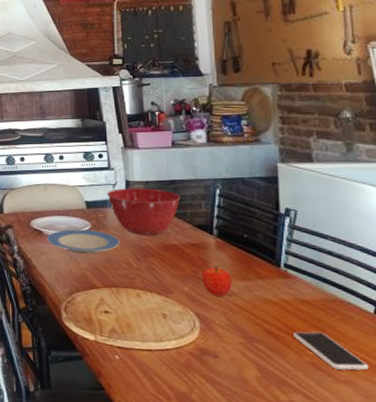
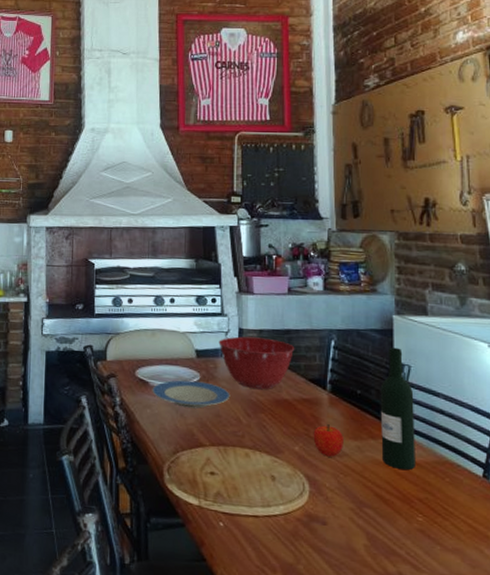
wine bottle: none [266,193,304,308] -> present [380,347,415,470]
smartphone: present [294,331,369,371] -> none [404,496,477,538]

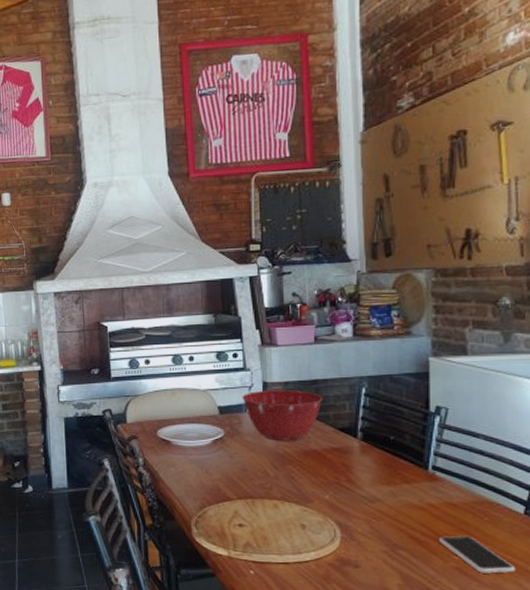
plate: present [152,380,231,409] -> none [175,437,256,464]
fruit: present [313,424,343,457] -> none [344,472,376,503]
wine bottle: present [380,347,415,470] -> none [415,390,452,512]
smartphone: none [404,496,477,538] -> present [439,535,516,574]

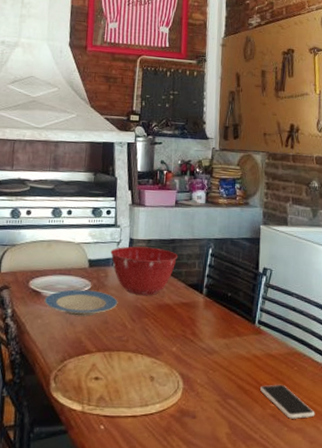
plate: none [175,437,256,464] -> present [44,289,118,316]

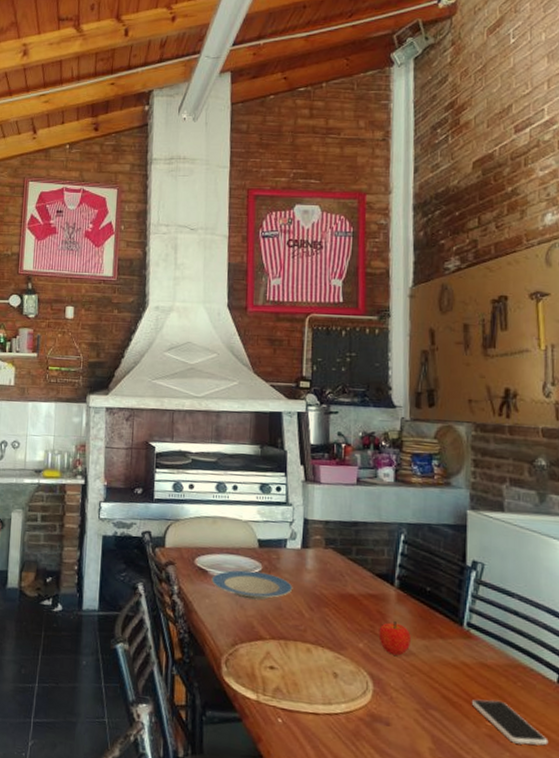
mixing bowl: present [110,246,178,296] -> none [282,527,363,583]
fruit: none [189,325,215,355] -> present [378,622,411,656]

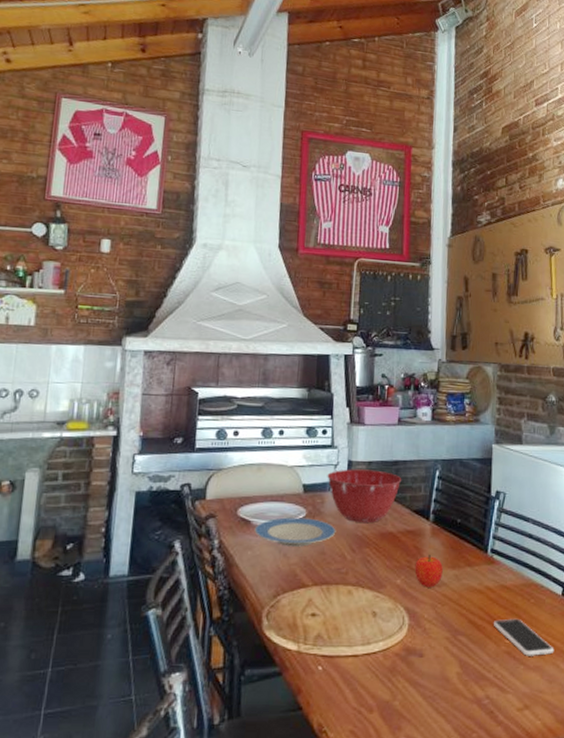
mixing bowl: none [282,527,363,583] -> present [327,469,402,524]

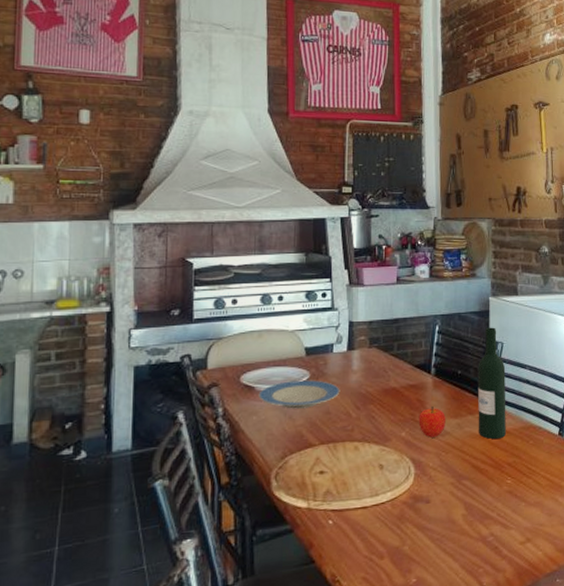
mixing bowl: present [327,469,402,524] -> none [329,329,403,381]
wine bottle: none [476,476,507,595] -> present [477,327,506,440]
smartphone: present [494,618,554,656] -> none [496,459,553,494]

